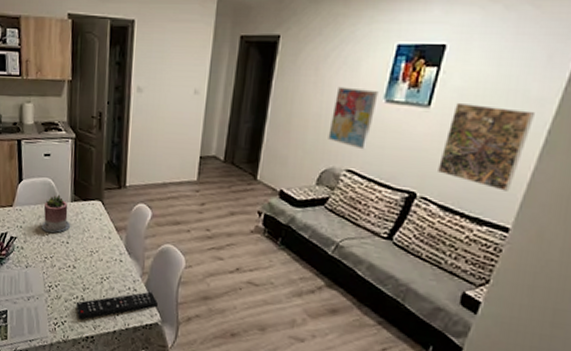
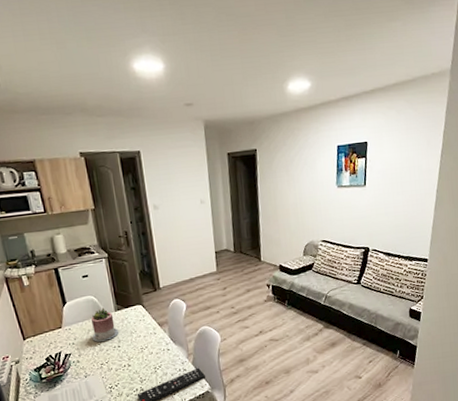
wall art: present [328,86,379,150] -> none [304,180,332,224]
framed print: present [438,102,534,191] -> none [378,179,427,235]

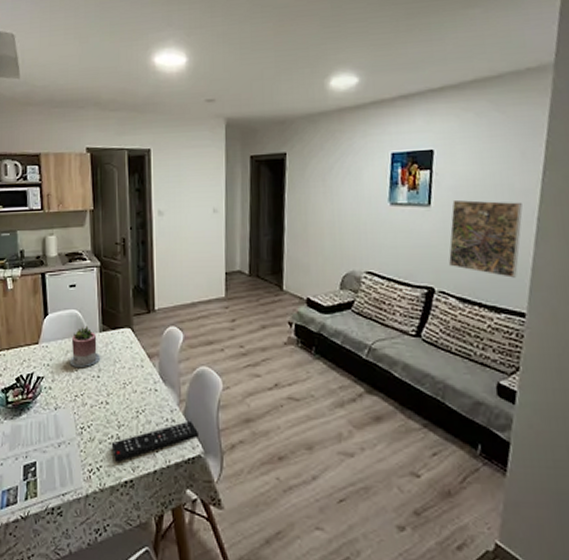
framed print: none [378,179,427,235] -> present [449,199,523,278]

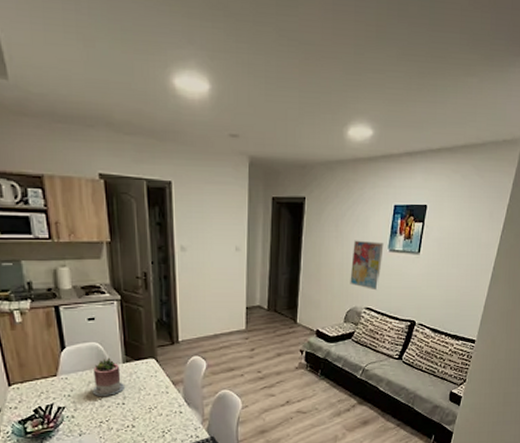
wall art: none [343,194,383,251] -> present [350,240,384,291]
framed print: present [449,199,523,278] -> none [428,249,484,313]

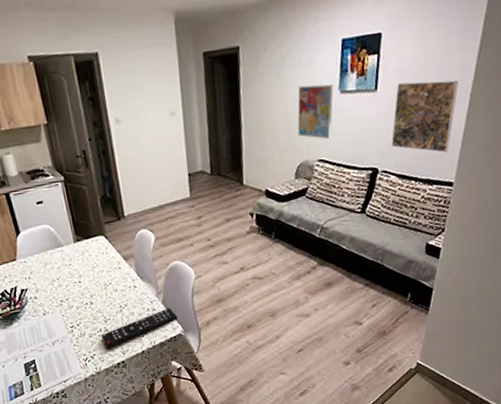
succulent planter: present [92,357,126,396] -> none [47,238,80,277]
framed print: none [428,249,484,313] -> present [392,80,458,153]

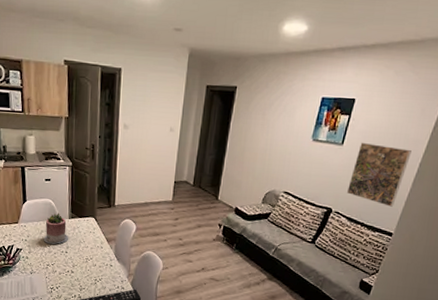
succulent planter: none [47,238,80,277] -> present [43,213,69,244]
wall art: present [297,84,334,140] -> none [271,128,308,177]

